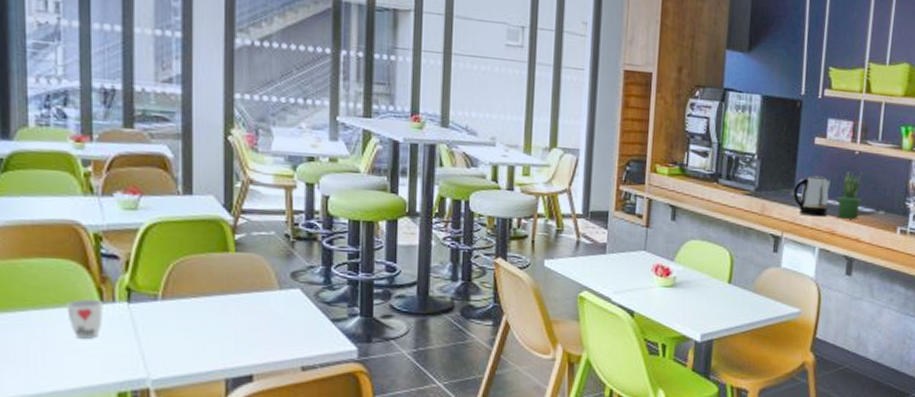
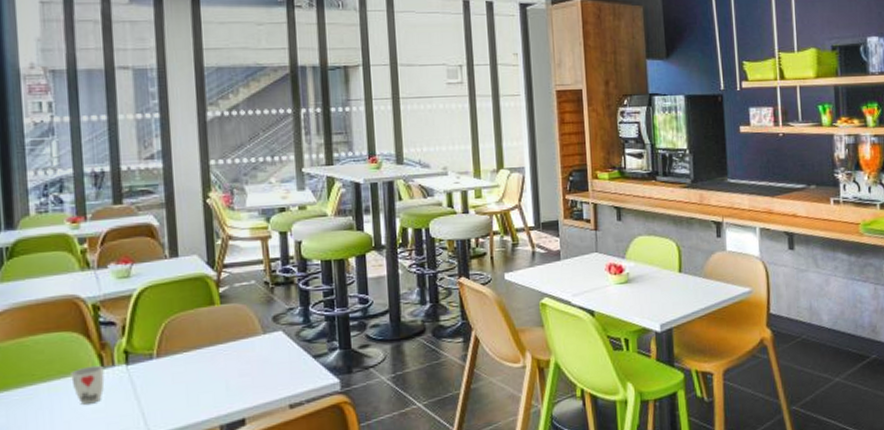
kettle: present [793,174,830,217] -> none [727,160,762,199]
planter: present [837,170,864,221] -> none [769,151,793,199]

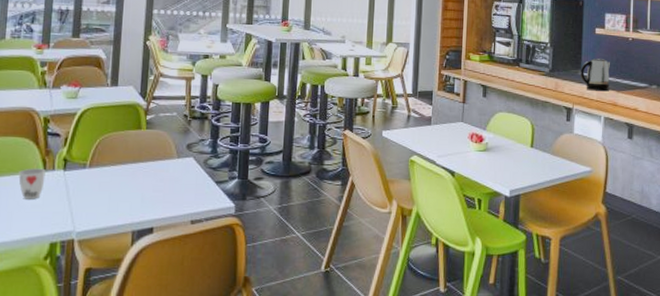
kettle: none [727,160,762,199] -> present [581,58,610,92]

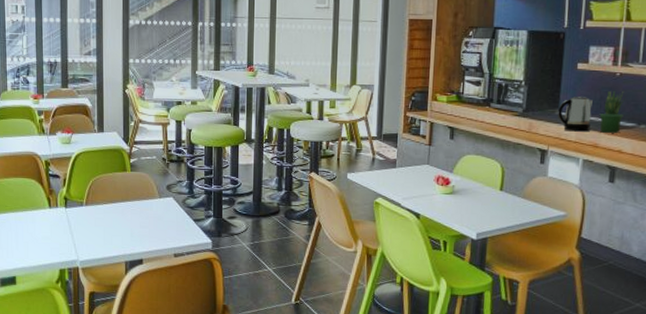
cup: present [18,168,46,199] -> none [30,205,51,232]
planter: none [616,53,638,94] -> present [599,90,625,134]

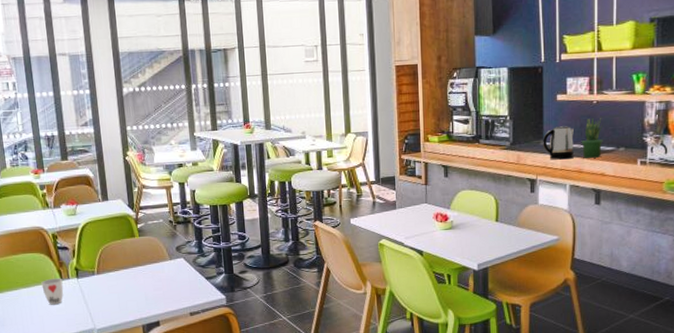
cup: none [30,205,51,232] -> present [41,278,64,305]

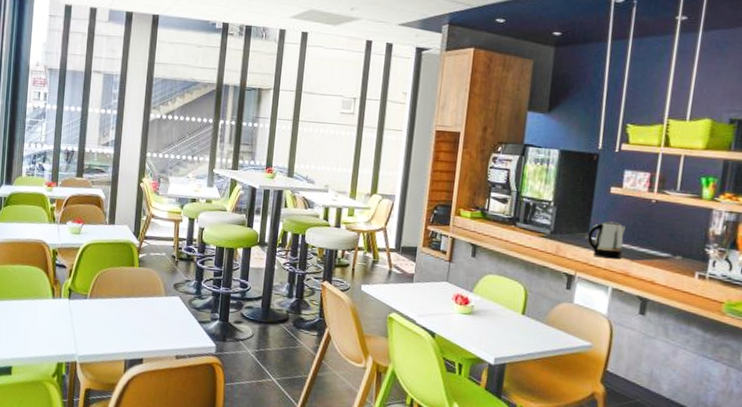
cup: present [41,278,64,305] -> none [32,295,54,323]
planter: present [581,117,603,159] -> none [631,217,660,264]

